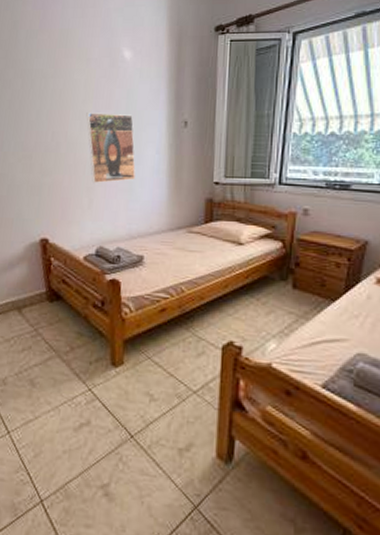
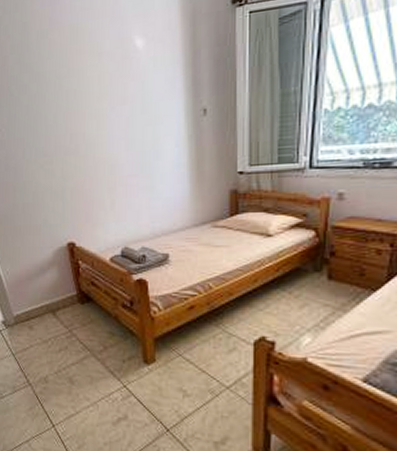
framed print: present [86,113,136,183] -> none [102,107,157,183]

